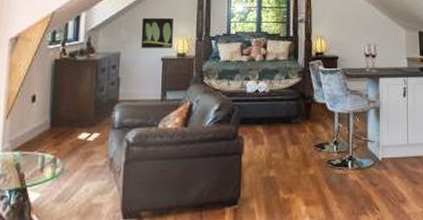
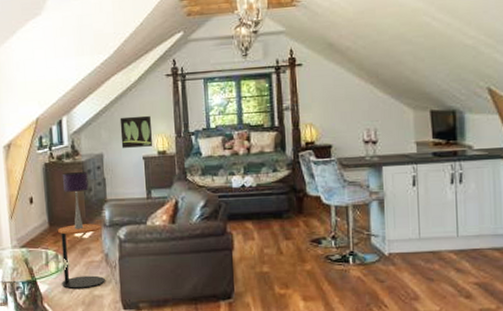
side table: none [56,125,109,197] -> present [58,224,105,289]
table lamp: none [73,69,101,131] -> present [63,171,89,230]

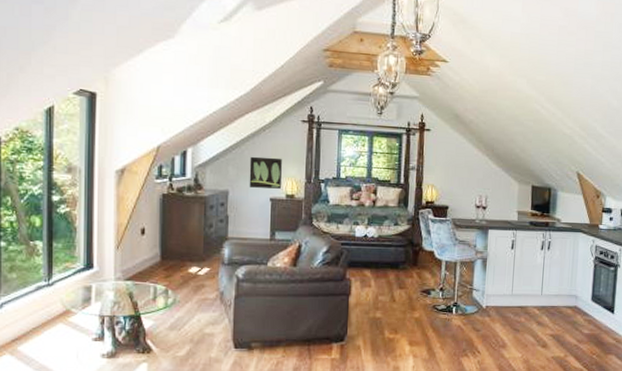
side table: present [58,224,105,289] -> none [169,260,219,326]
table lamp: present [63,171,89,230] -> none [182,206,210,265]

